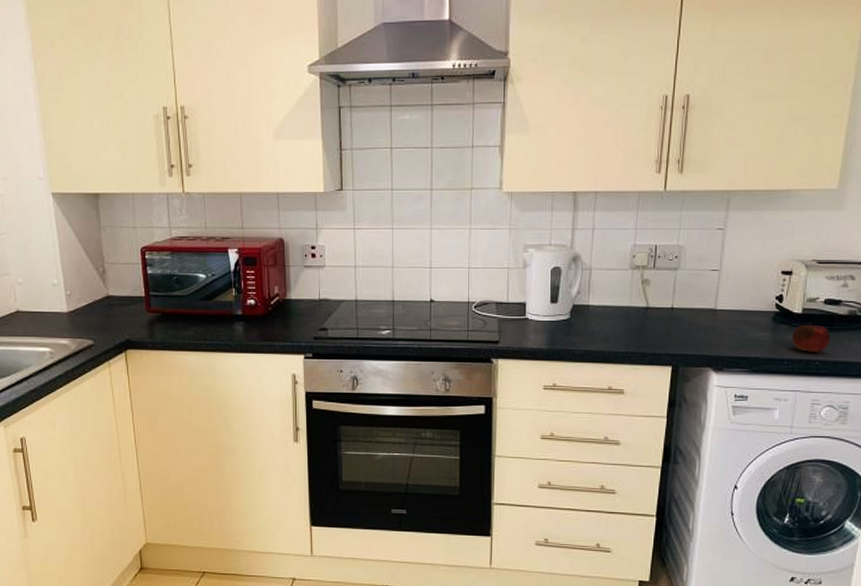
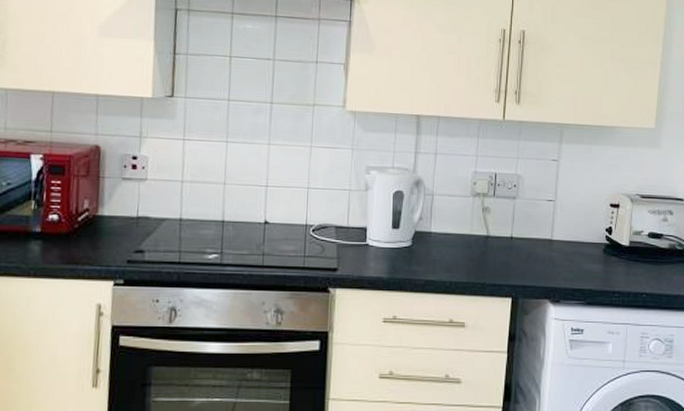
fruit: present [791,321,831,352] -> none [621,254,656,285]

